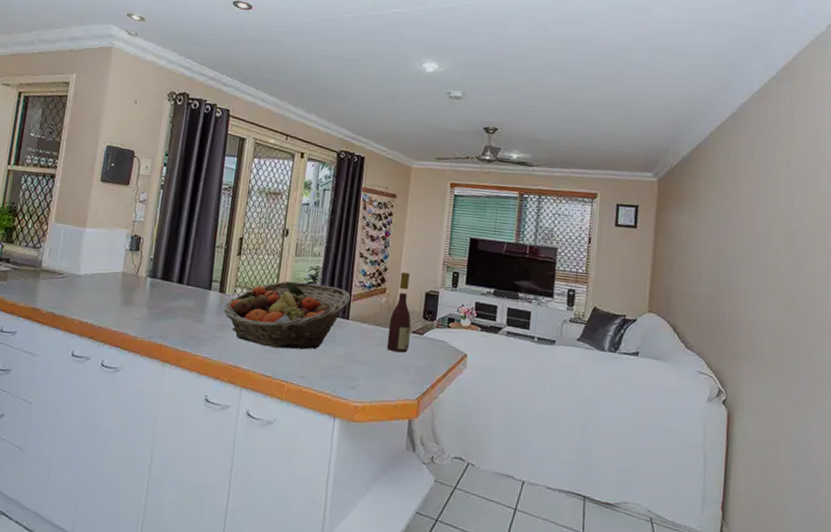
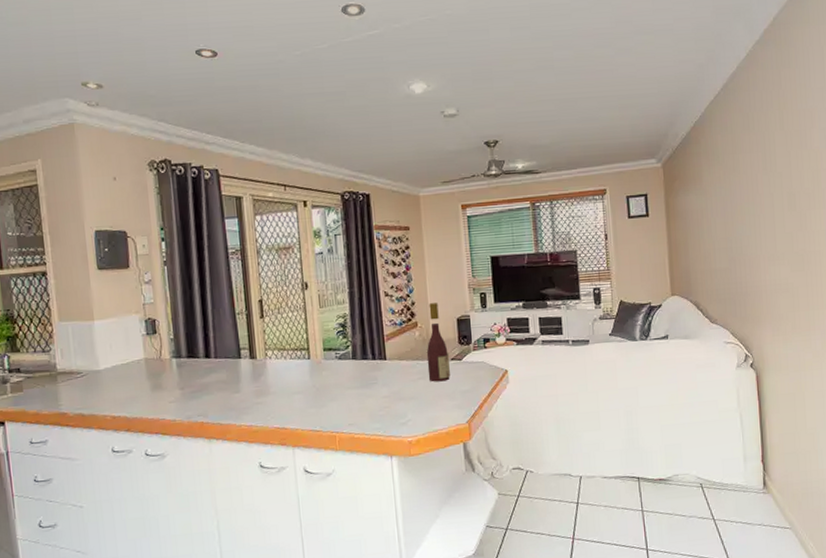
fruit basket: present [223,281,350,350] -> none [258,330,384,403]

